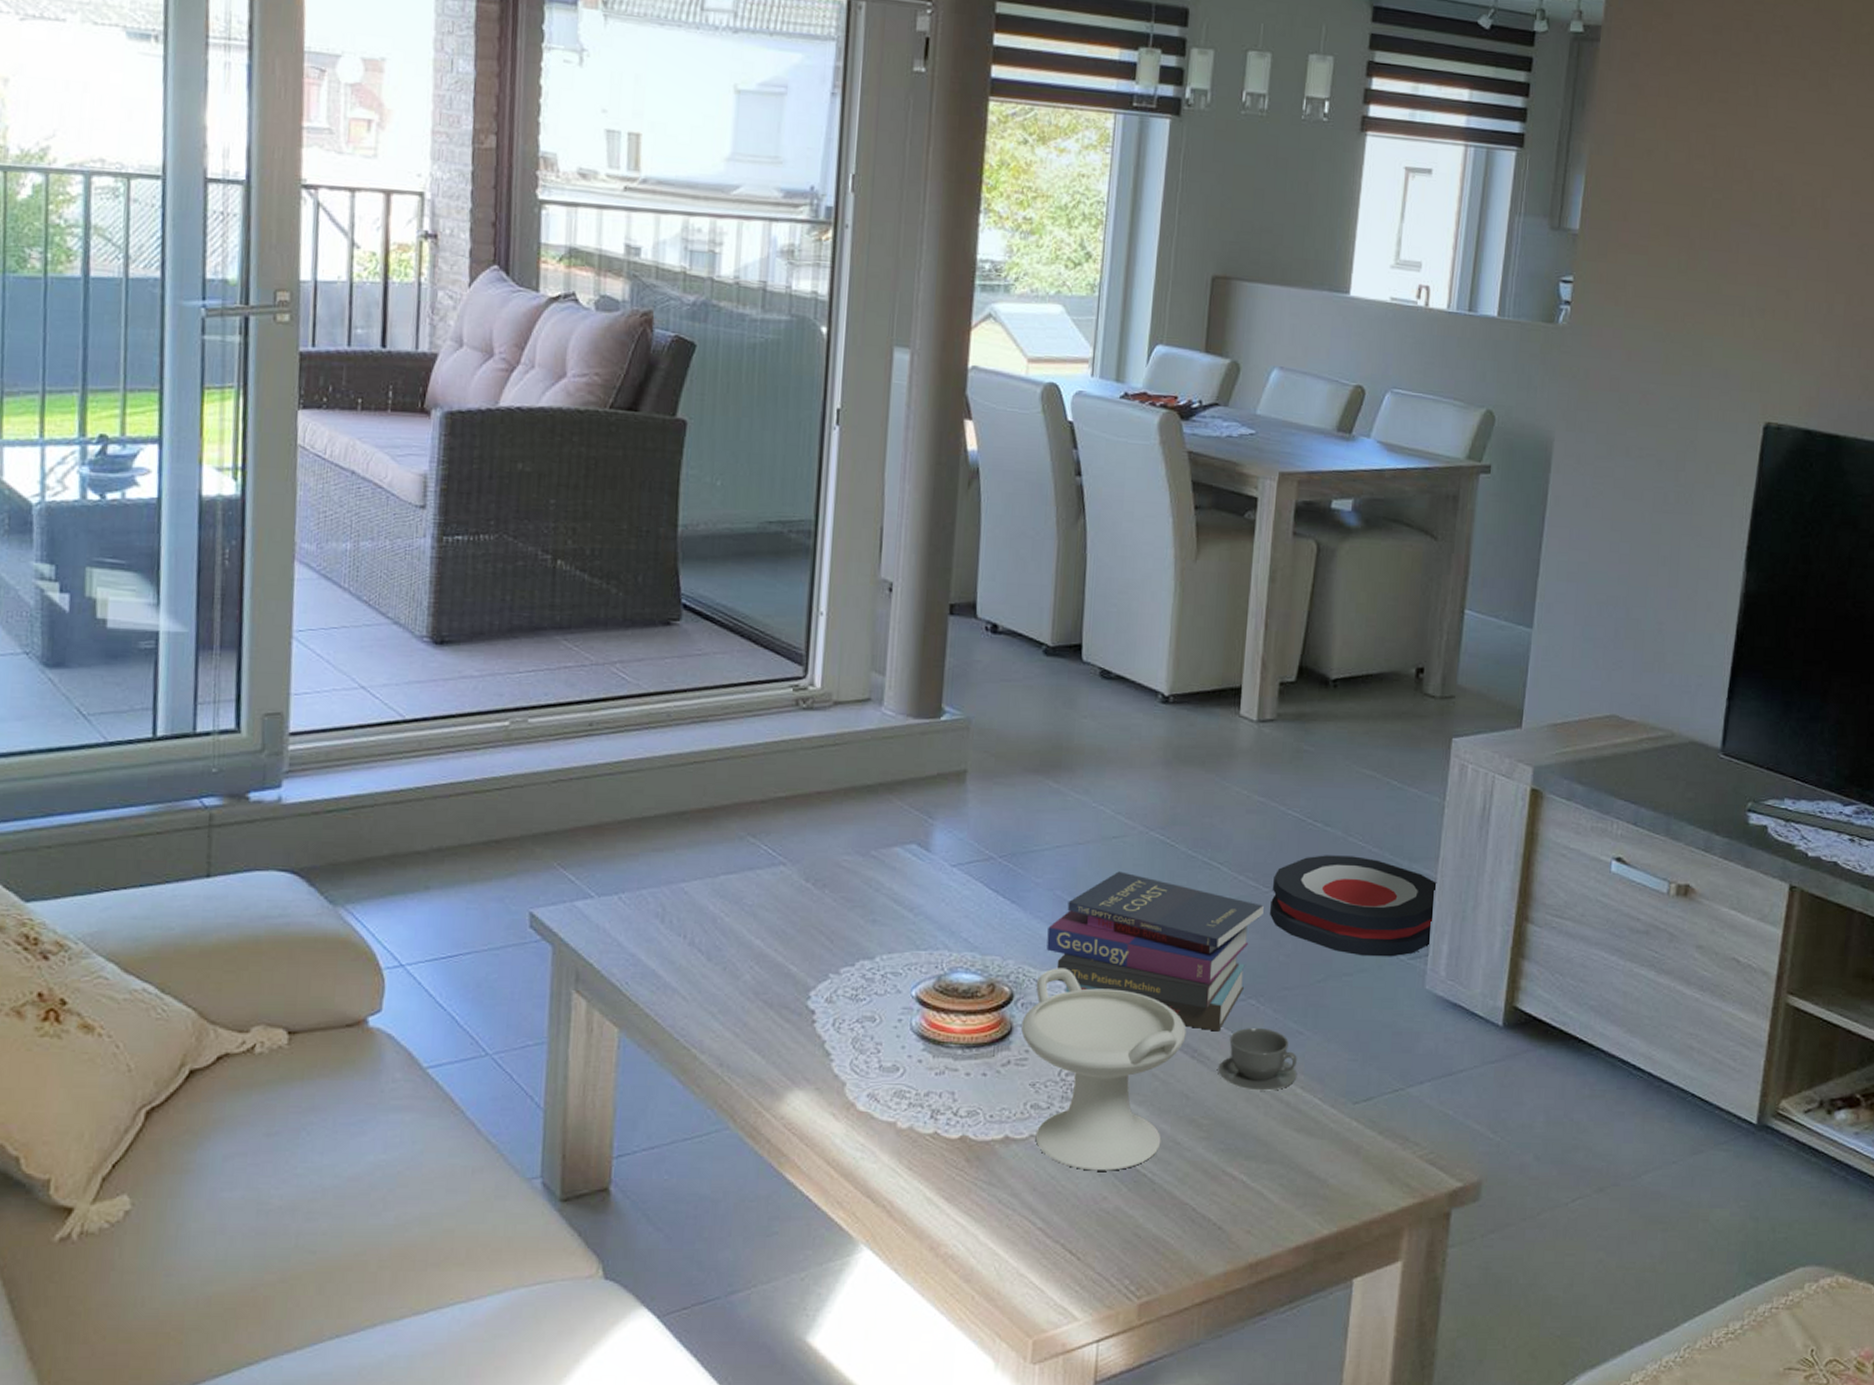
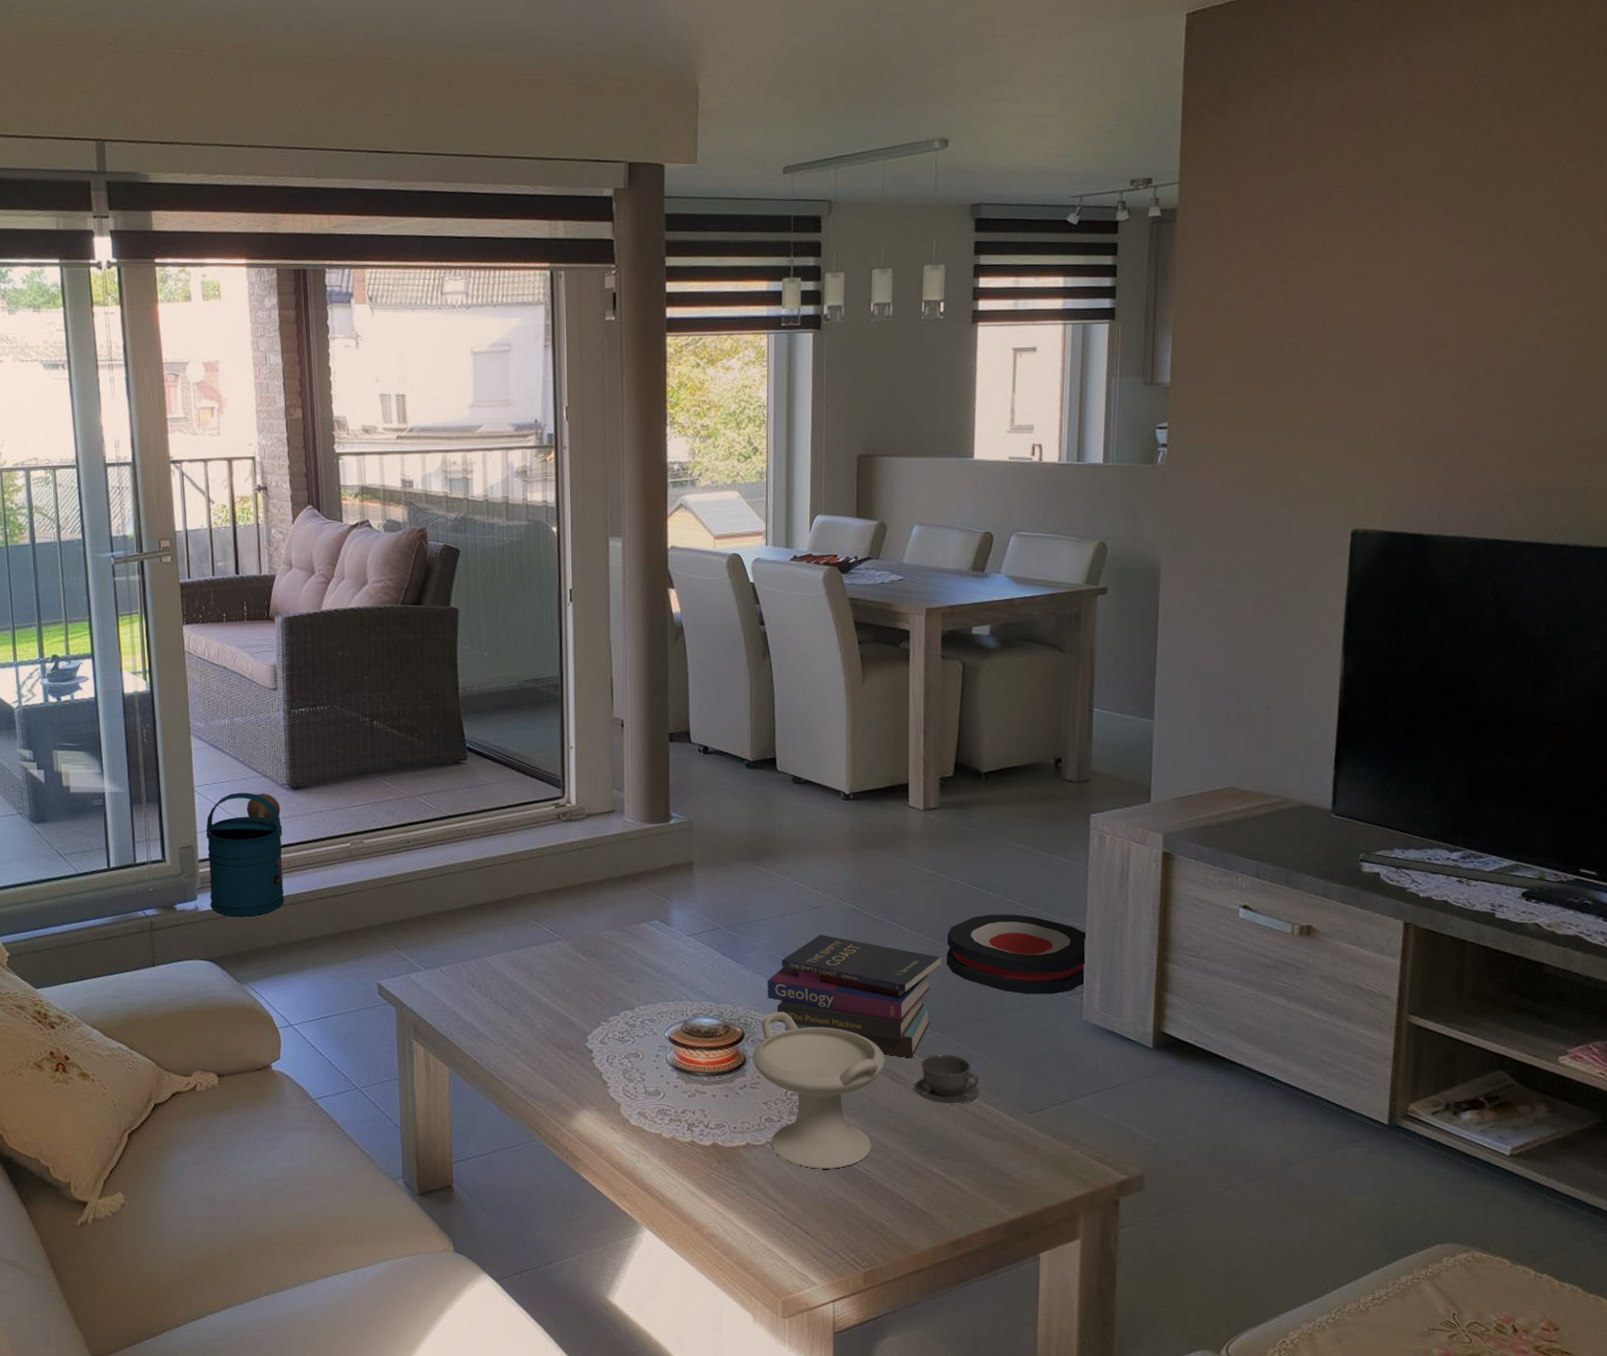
watering can: none [301,643,415,814] -> present [206,792,284,917]

